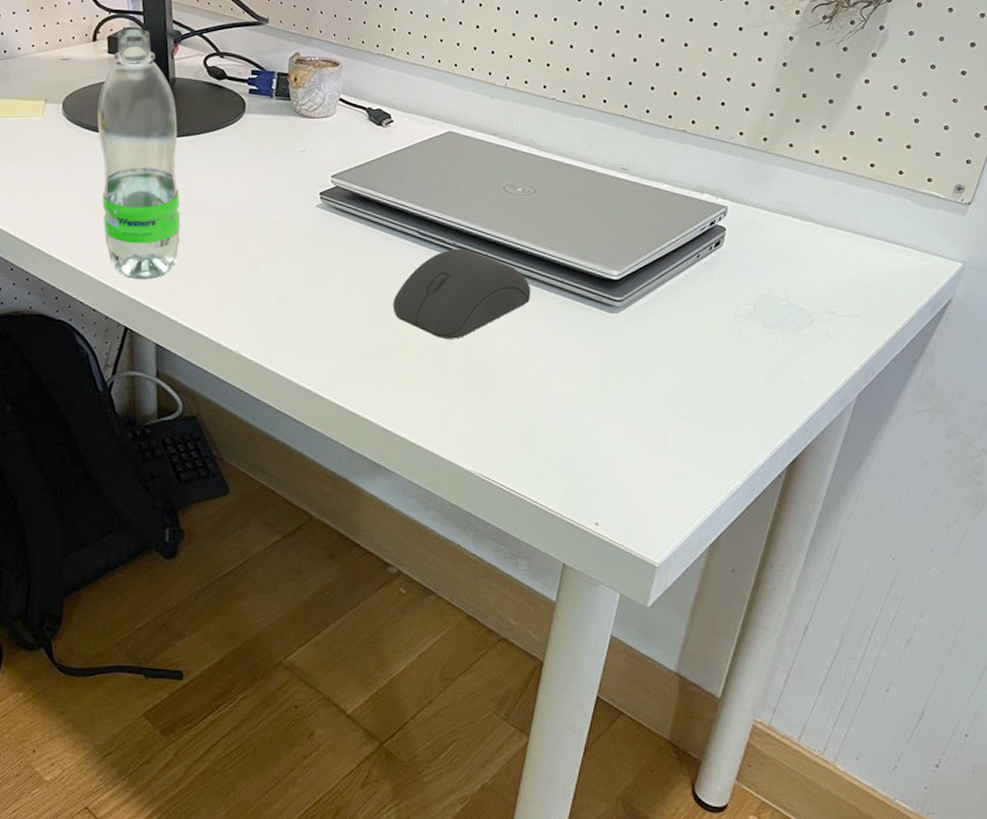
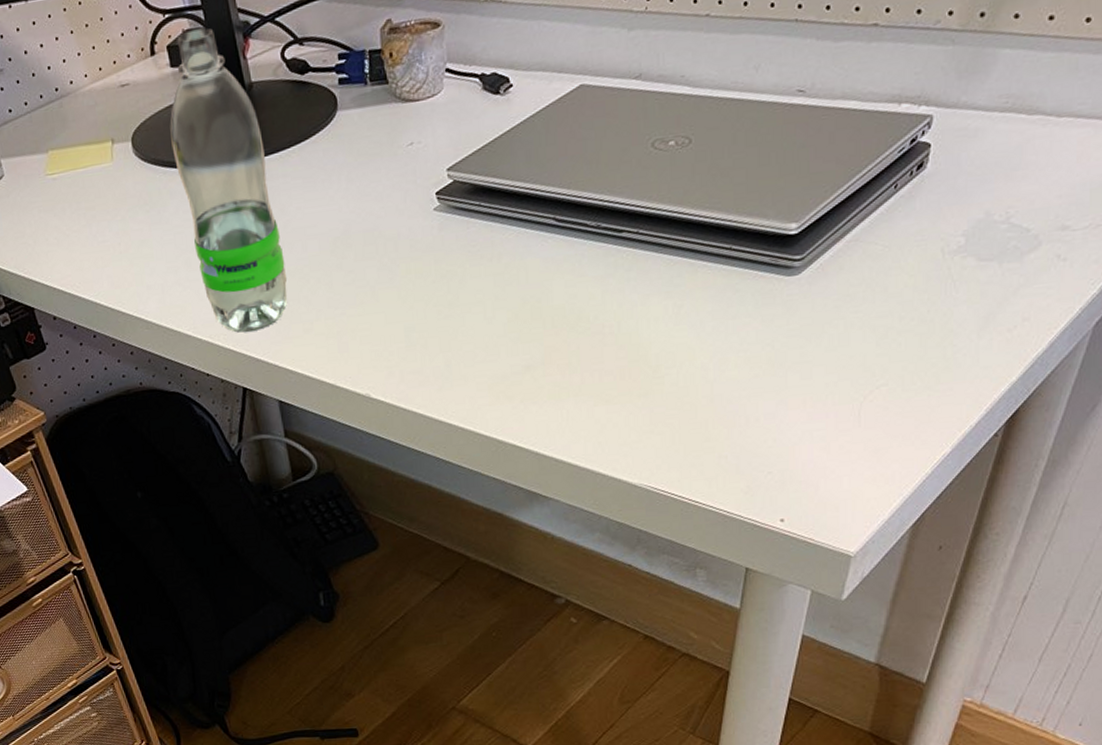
computer mouse: present [393,248,531,339] -> none [533,229,693,341]

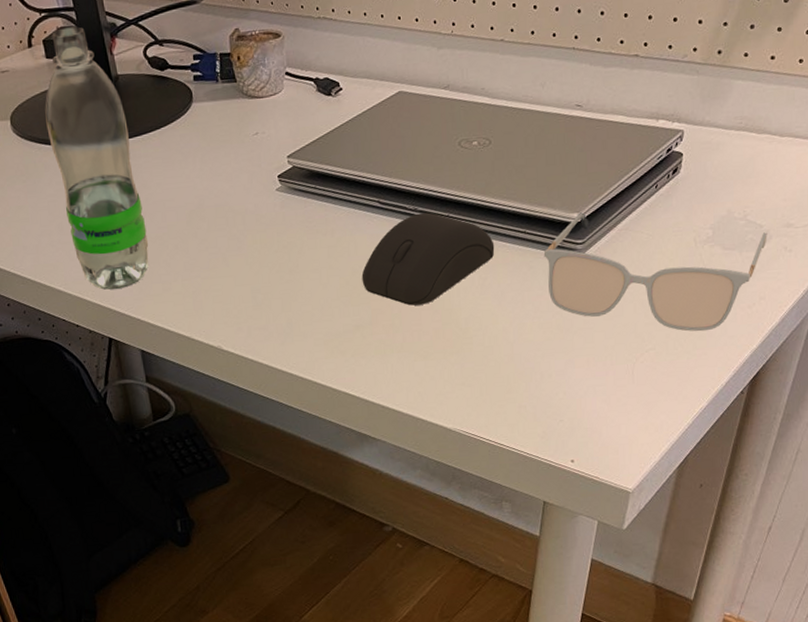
computer mouse: none [533,229,693,341] -> present [361,212,495,306]
eyeglasses: none [753,222,1036,363] -> present [543,212,767,332]

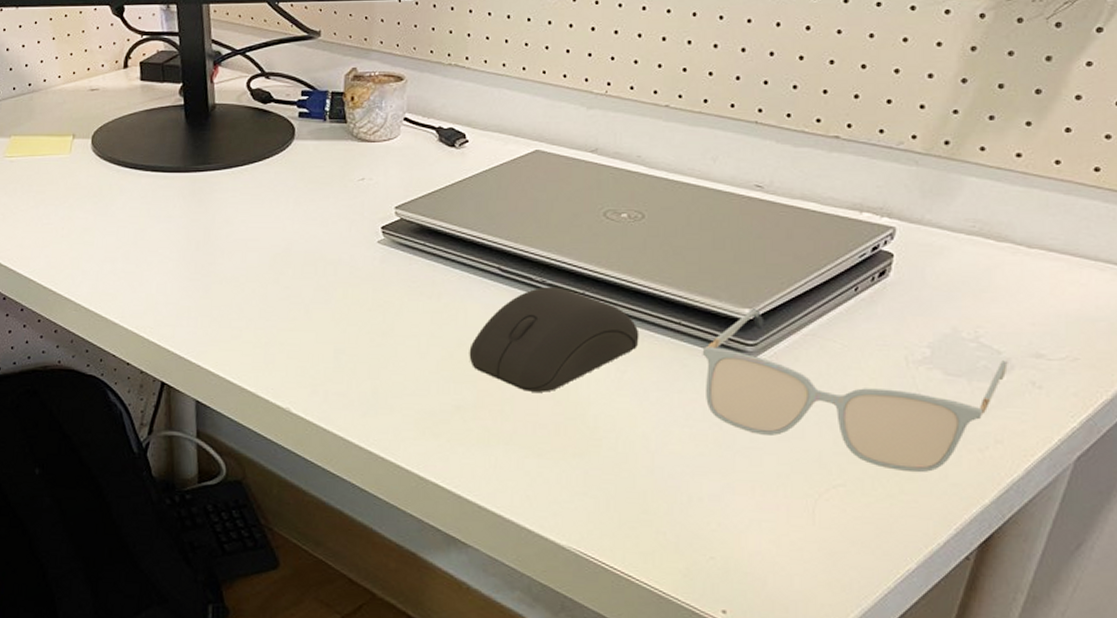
bottle: present [45,26,149,290] -> none [129,52,223,329]

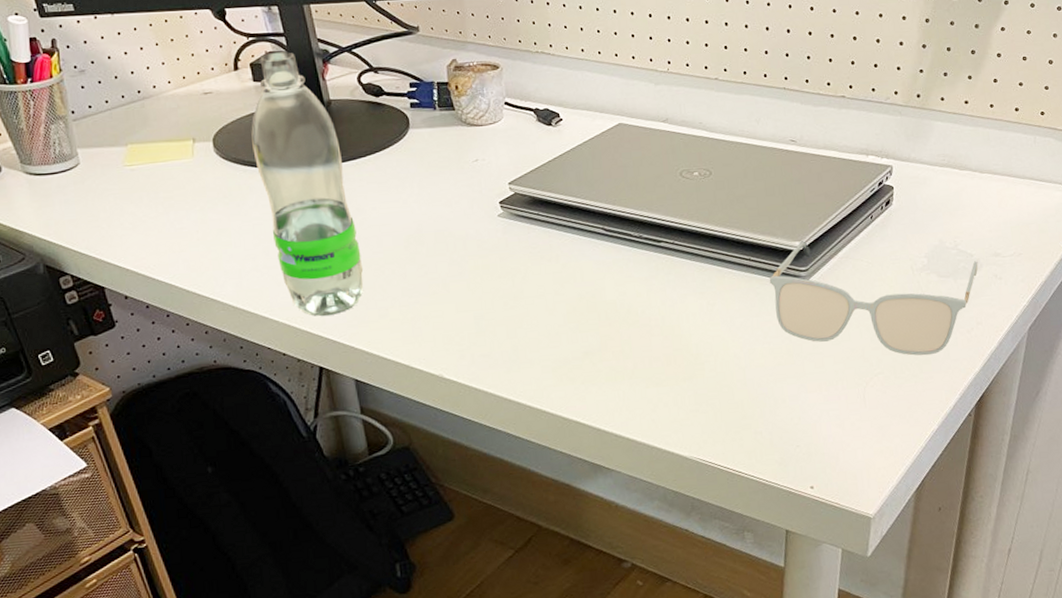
bottle: none [129,52,223,329] -> present [251,52,364,316]
computer mouse: present [469,286,639,392] -> none [588,239,721,332]

